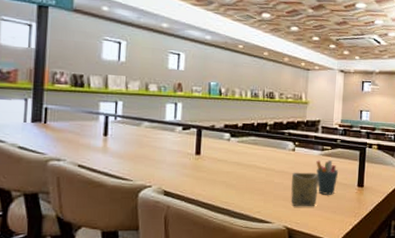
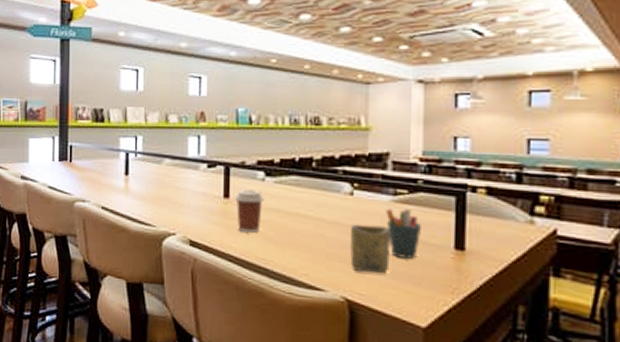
coffee cup: none [204,147,229,182] -> present [234,189,264,233]

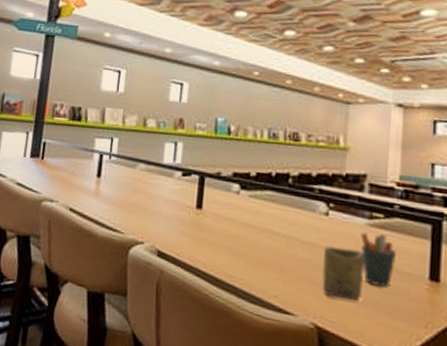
coffee cup: present [234,189,264,233] -> none [206,201,238,248]

